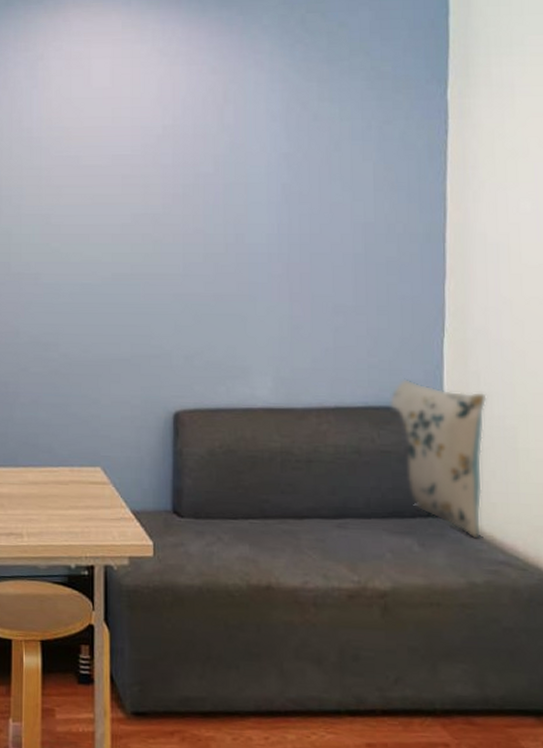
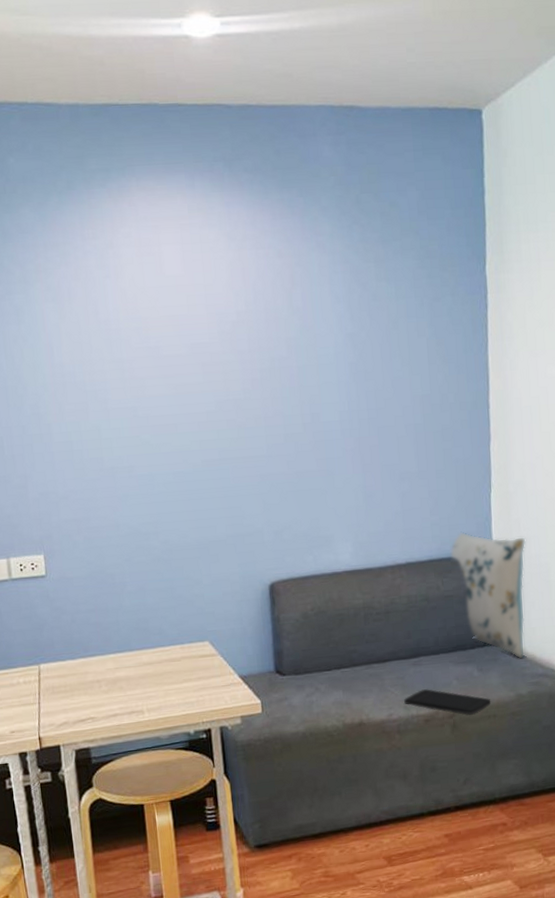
smartphone: none [324,558,434,600] -> present [404,689,491,716]

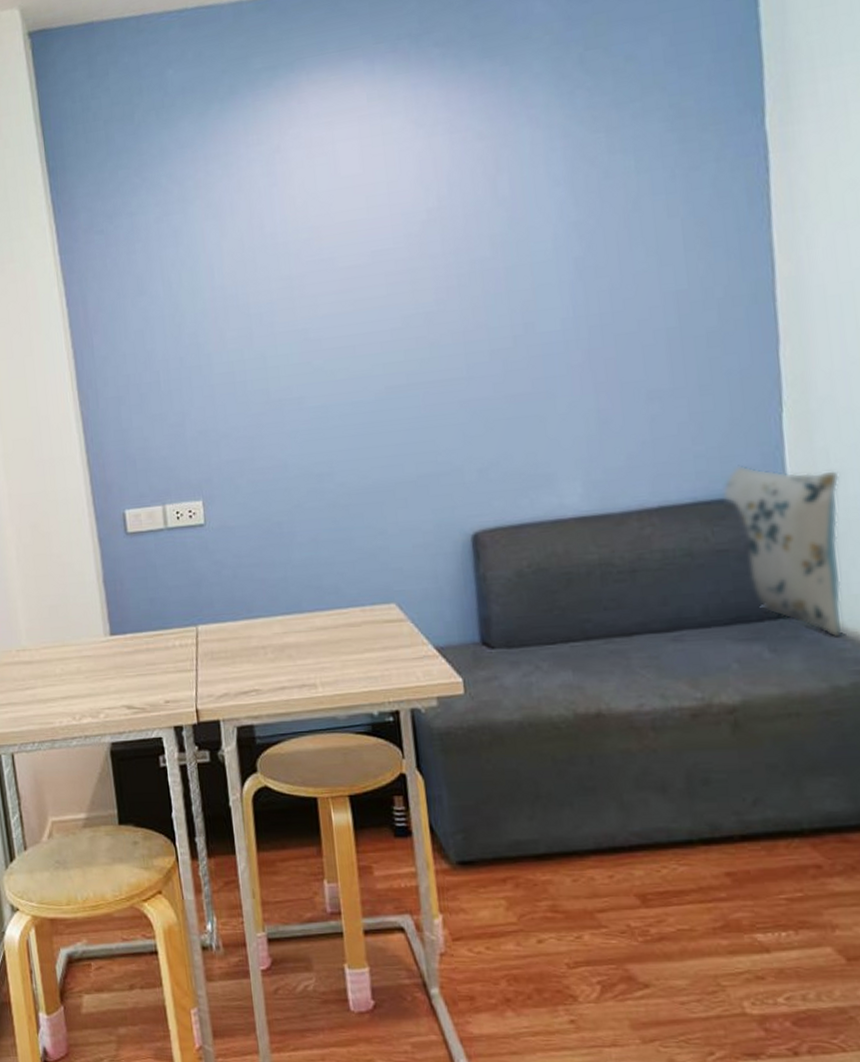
smartphone: present [404,689,491,716] -> none [660,673,791,713]

